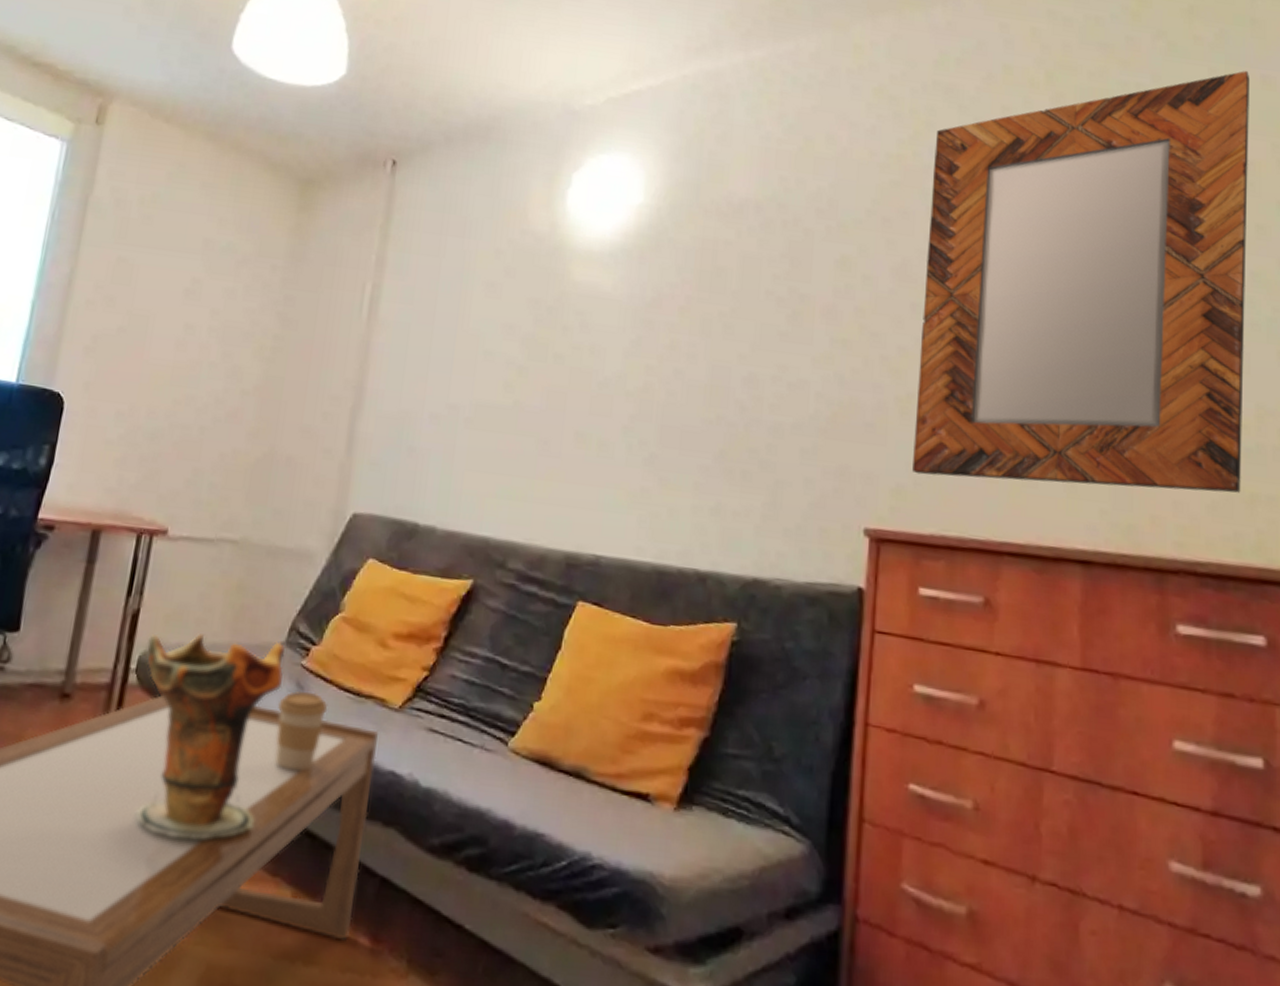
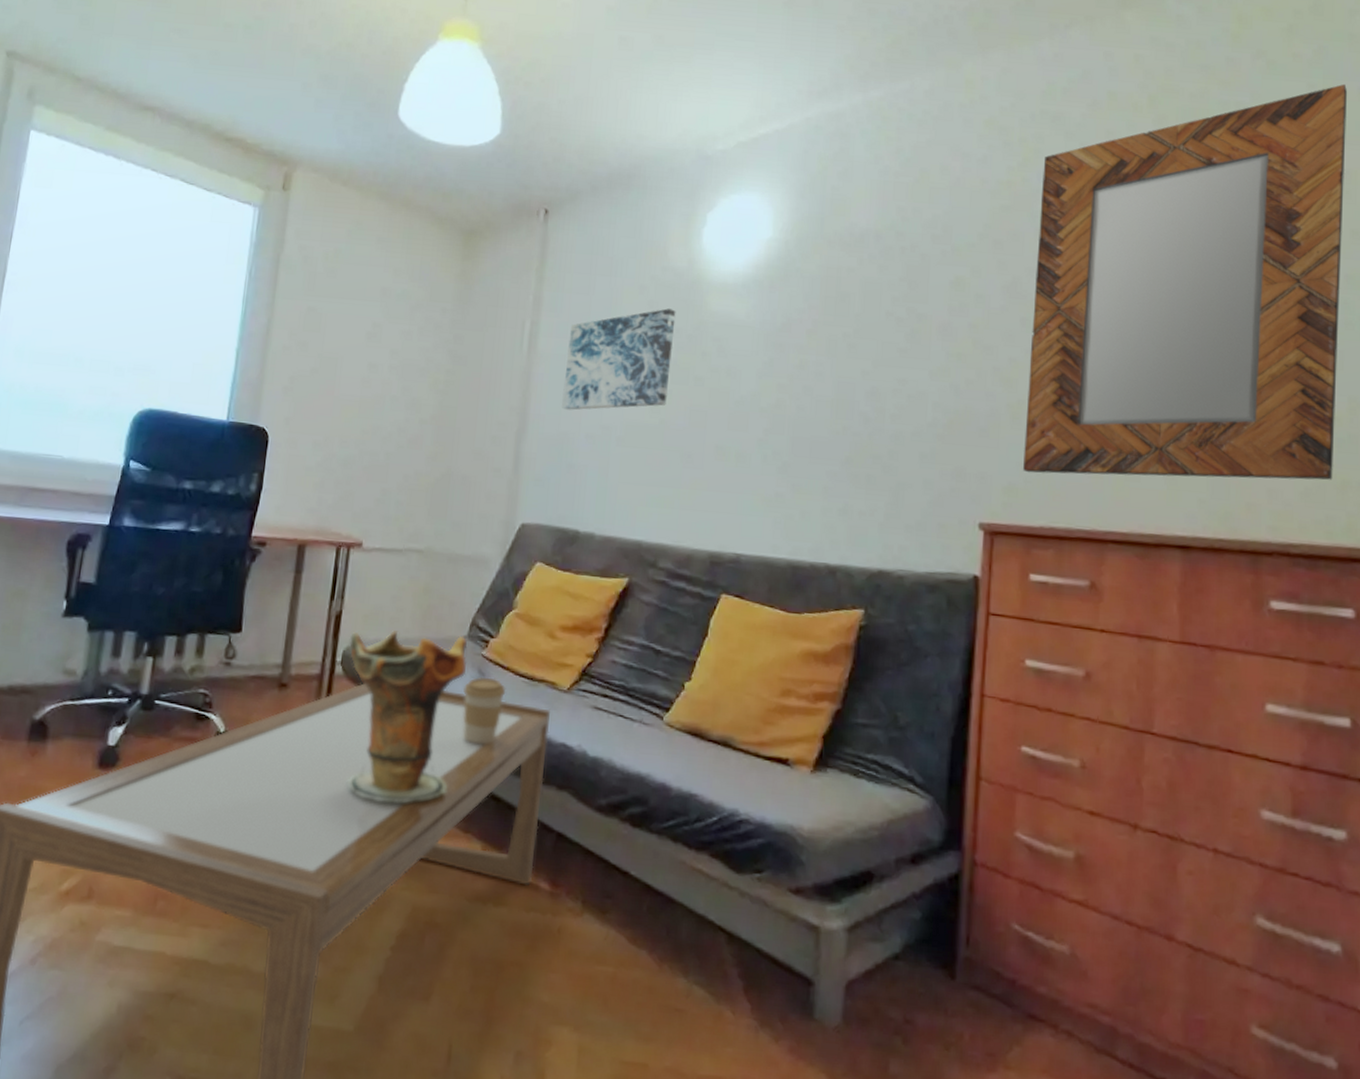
wall art: none [404,276,535,386] -> present [562,308,676,410]

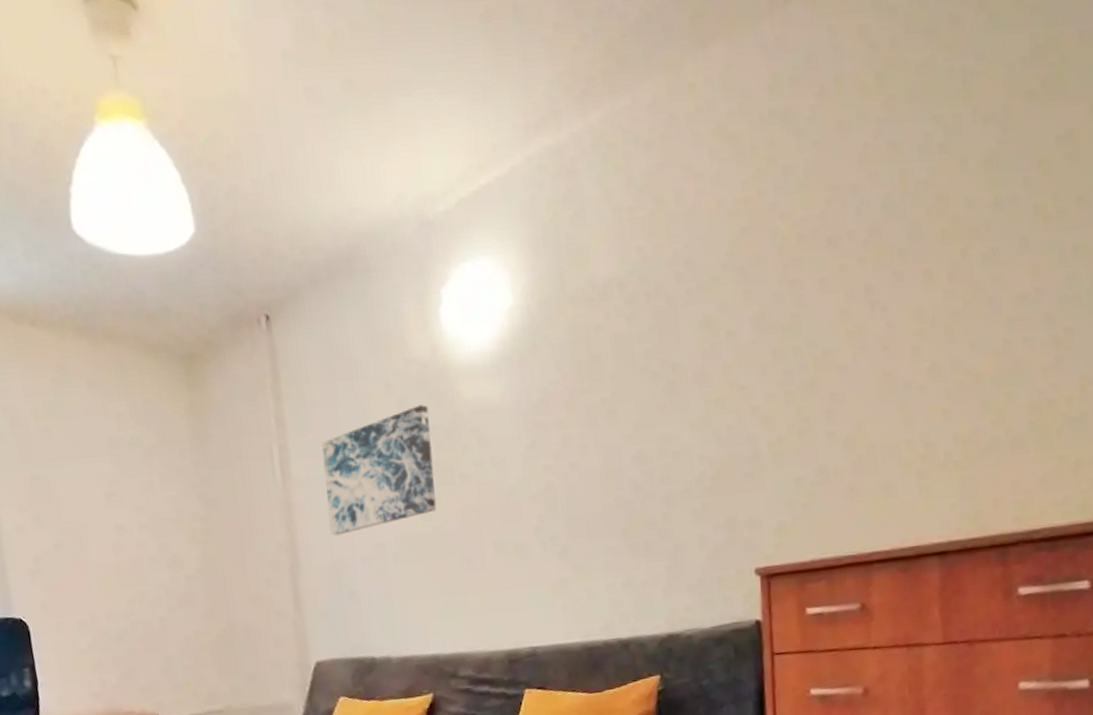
home mirror: present [1023,83,1347,480] -> none [777,28,1069,510]

